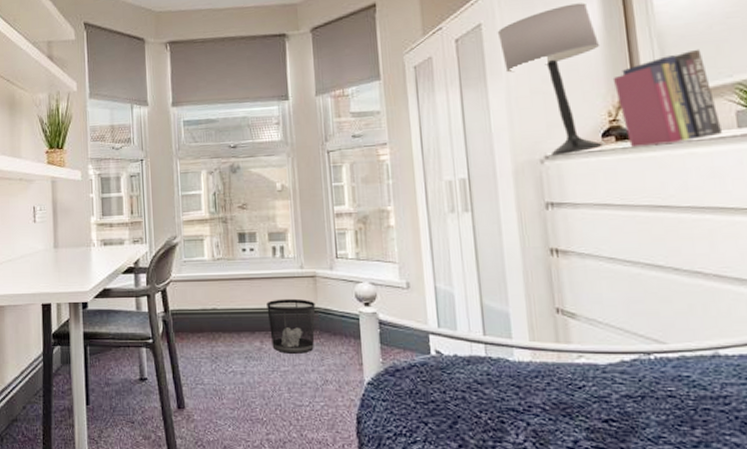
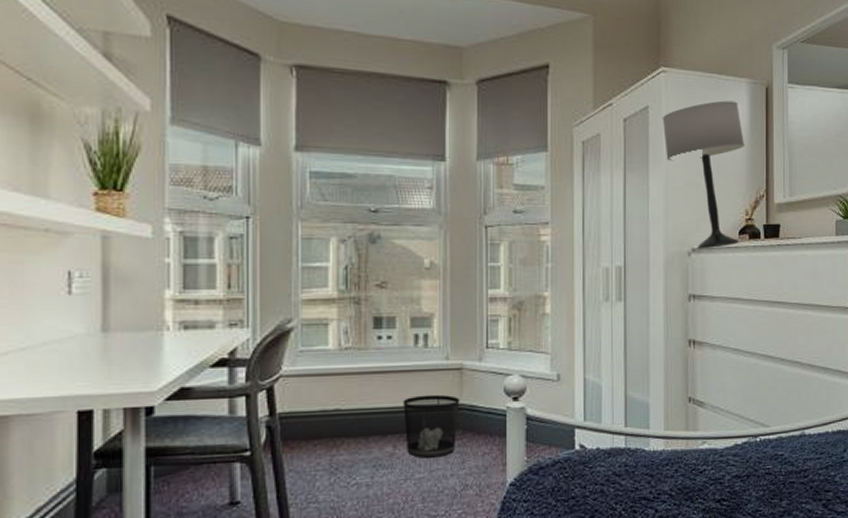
books: present [612,49,723,148] -> none [752,160,826,247]

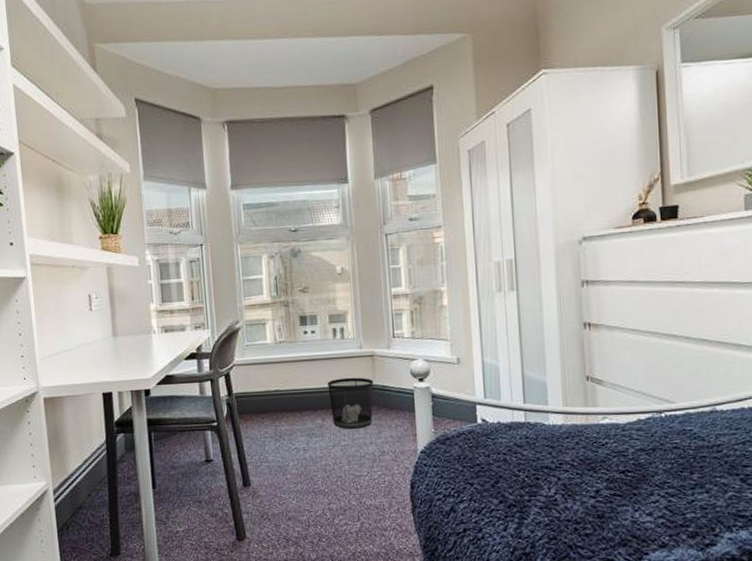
table lamp: present [662,100,745,249] -> none [545,90,636,237]

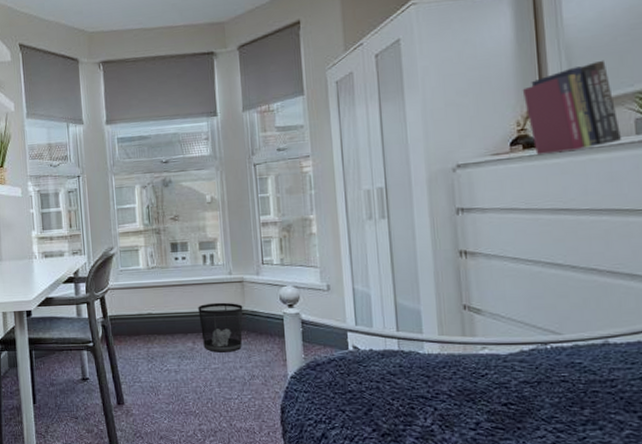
books: none [644,136,733,229] -> present [522,60,623,156]

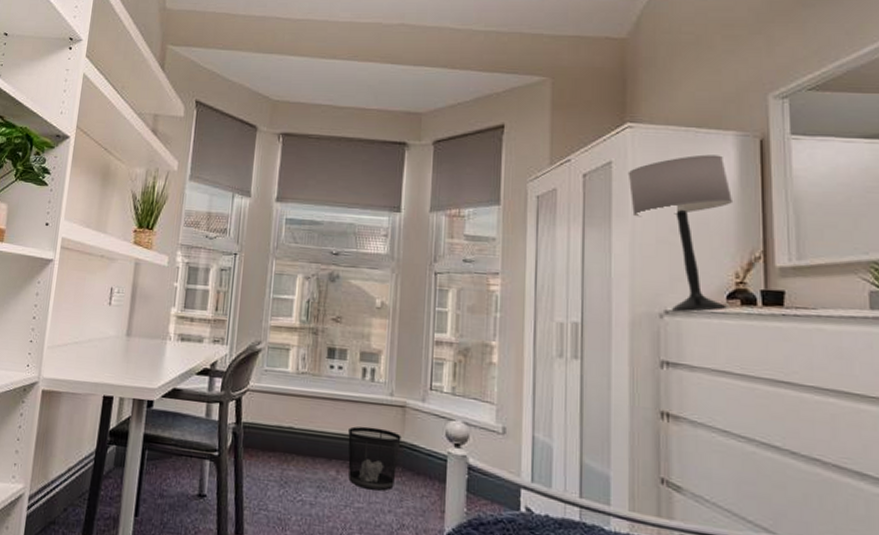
table lamp: none [415,17,514,165] -> present [627,154,734,313]
books: present [522,60,623,156] -> none [743,220,855,317]

